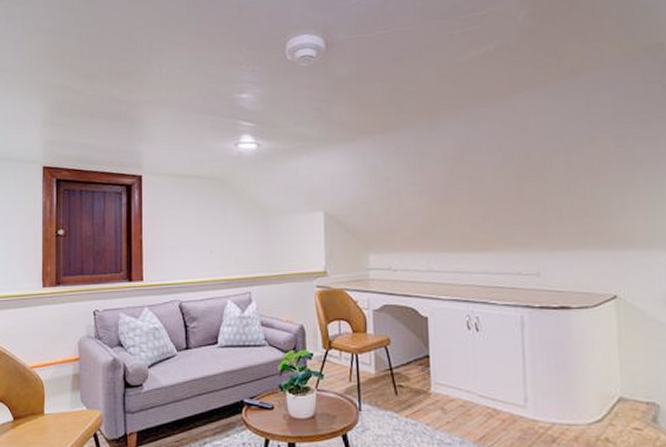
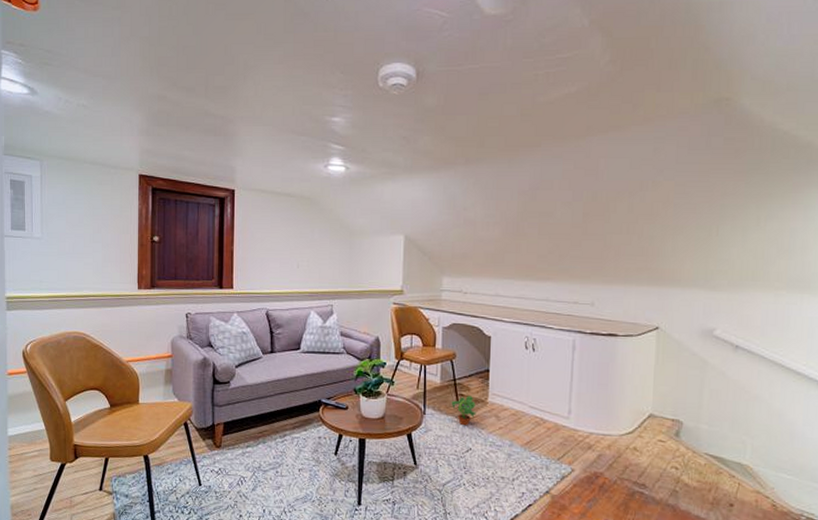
decorative plant: none [389,387,421,422] -> present [451,396,478,426]

